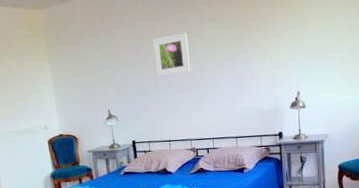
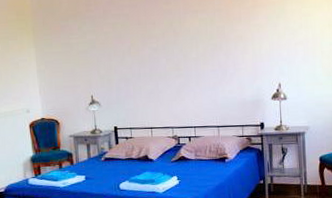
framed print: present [152,32,190,77] -> none [137,23,174,64]

